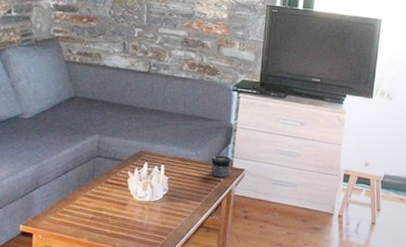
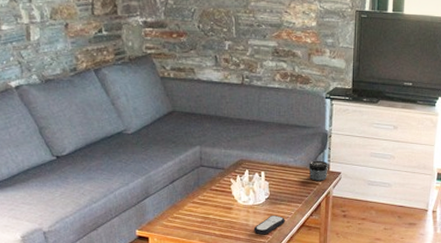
remote control: none [148,214,182,236] -> present [253,216,285,235]

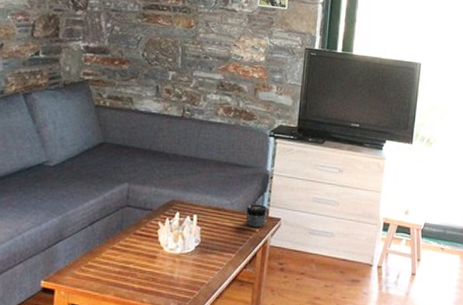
remote control: present [253,216,285,235] -> none [178,267,215,290]

